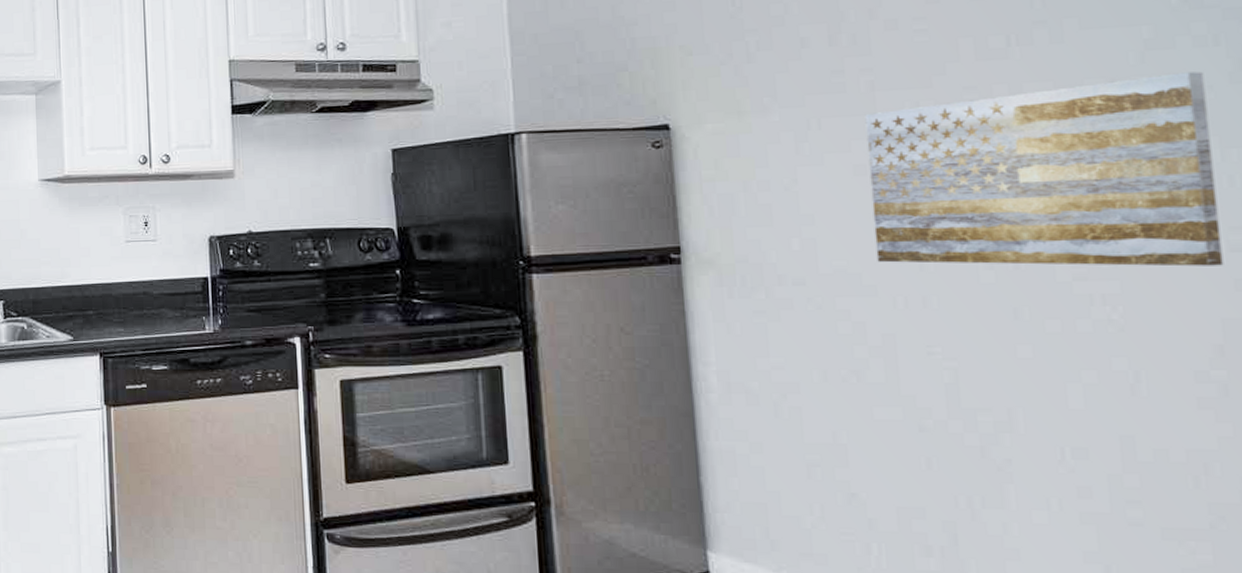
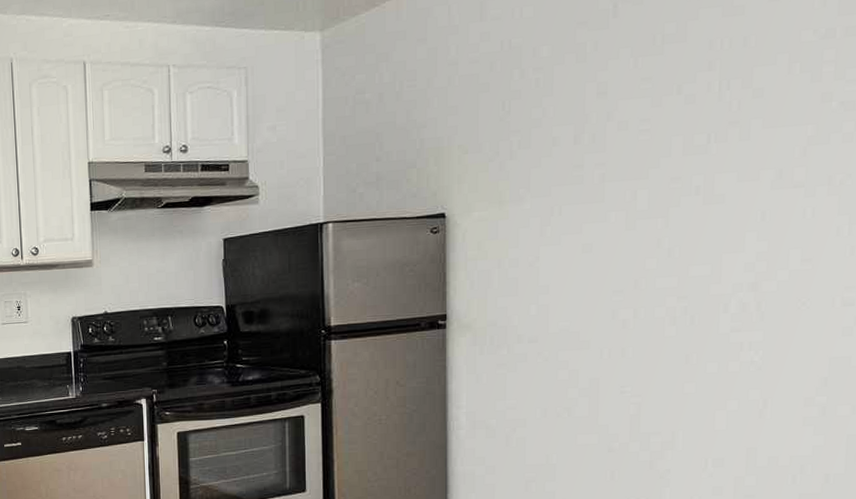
wall art: present [864,71,1224,267] -> none [592,163,846,323]

